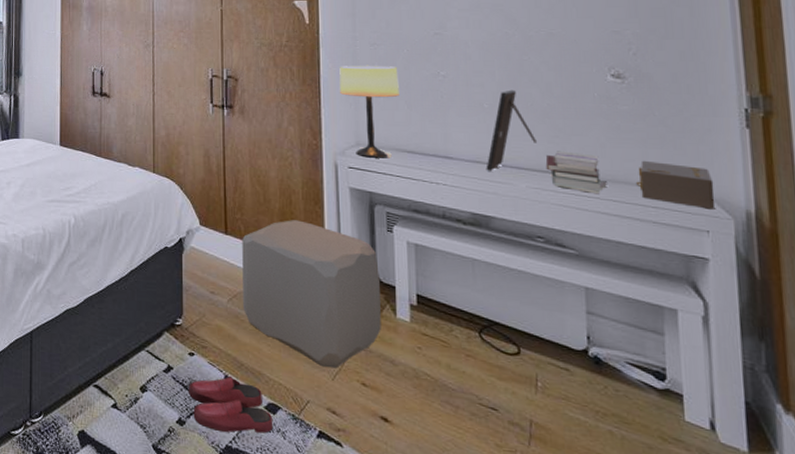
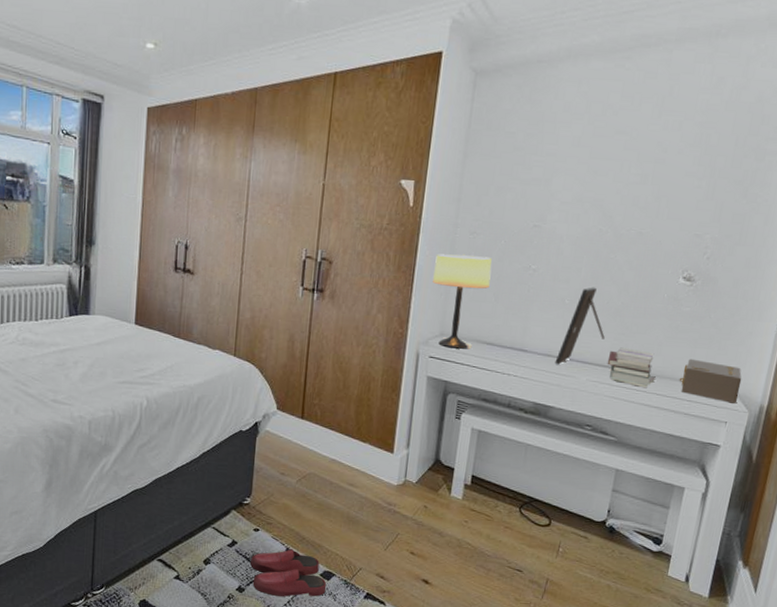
pouf: present [242,220,381,369] -> none [311,406,443,540]

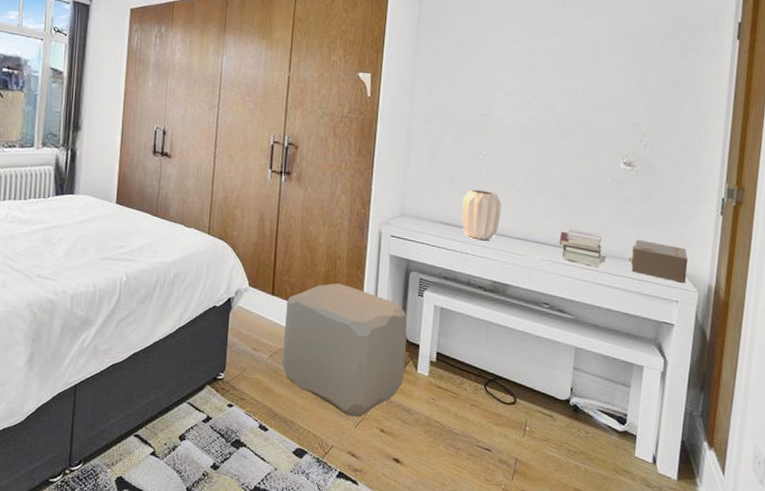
slippers: present [250,549,326,597] -> none [225,425,299,475]
pouf: none [311,406,443,540] -> present [282,283,407,417]
table lamp: present [433,254,492,349] -> none [391,140,446,229]
vase: none [505,306,549,361] -> present [462,189,502,241]
picture frame: present [554,287,605,365] -> none [509,171,555,244]

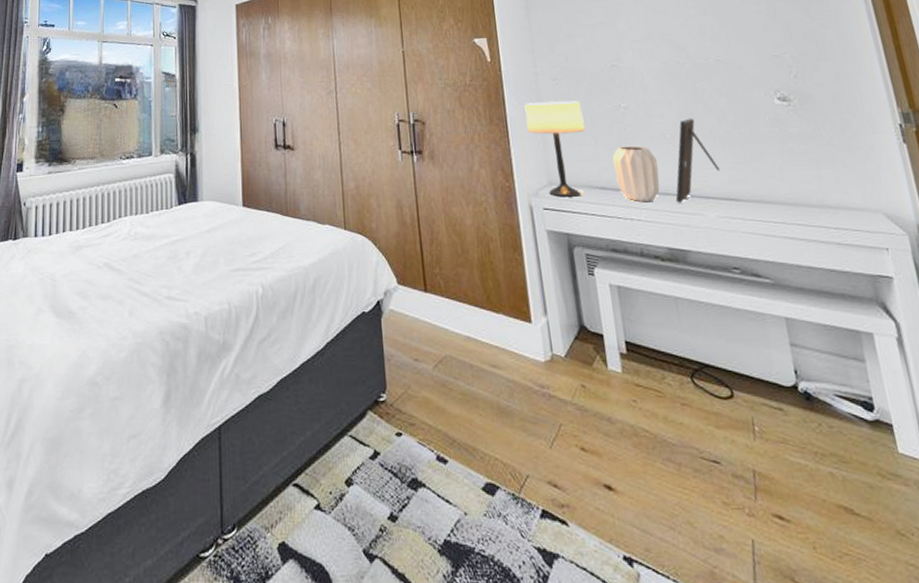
pouf: present [282,283,407,417] -> none [443,270,594,434]
table lamp: none [391,140,446,229] -> present [524,100,585,197]
picture frame: none [509,171,555,244] -> present [675,118,720,203]
books: present [559,228,606,268] -> none [730,177,790,219]
jewelry box: present [628,239,688,283] -> none [815,181,889,226]

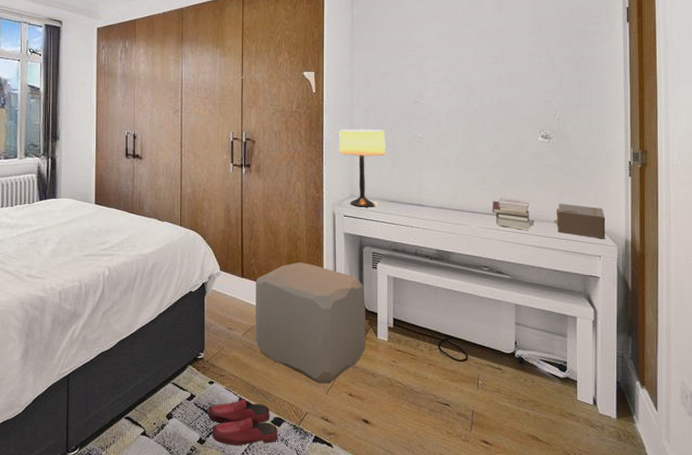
slippers: none [398,457,493,523] -> present [209,399,277,445]
pouf: none [443,270,594,434] -> present [256,262,365,384]
vase: present [612,146,660,203] -> none [404,168,439,214]
picture frame: present [675,118,720,203] -> none [449,148,486,215]
books: none [730,177,790,219] -> present [492,197,534,231]
jewelry box: none [815,181,889,226] -> present [554,203,606,239]

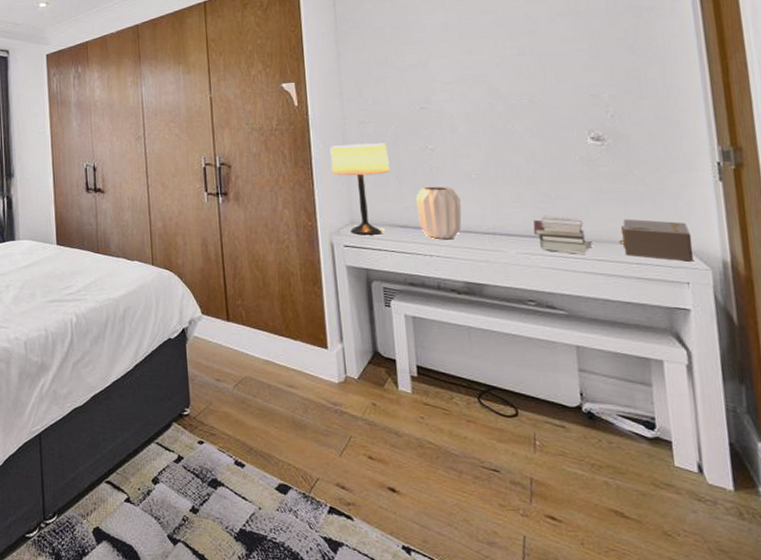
slippers: present [209,399,277,445] -> none [200,462,284,516]
pouf: present [256,262,365,384] -> none [244,302,385,445]
vase: none [404,168,439,214] -> present [415,186,462,240]

